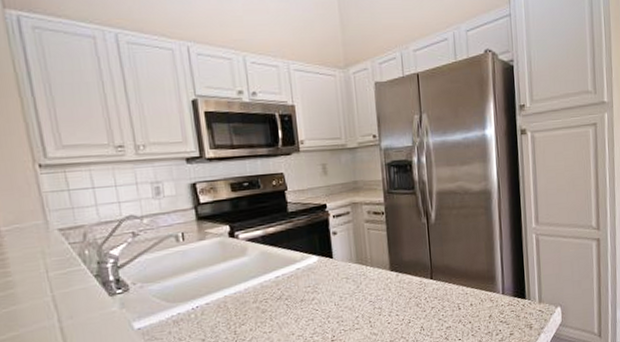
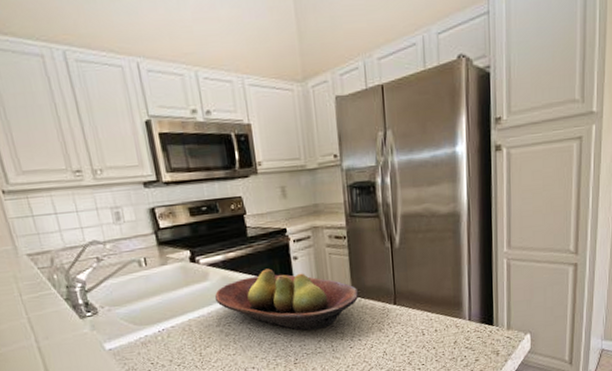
fruit bowl: none [252,243,397,306] -> present [214,268,359,331]

